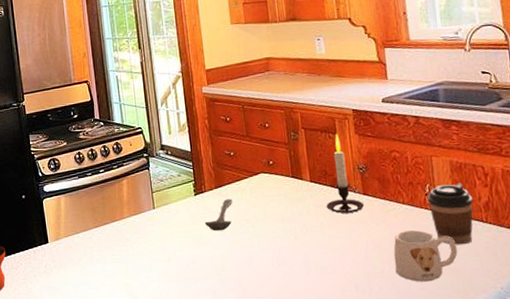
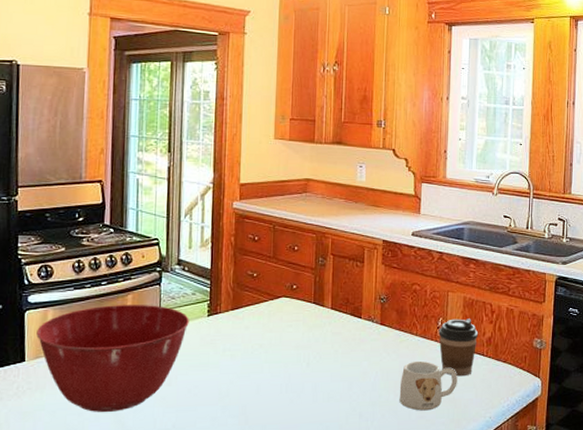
mixing bowl: none [54,188,179,287] -> present [36,305,189,412]
stirrer: present [204,199,233,232] -> none [214,322,248,355]
candle: present [326,133,364,214] -> none [343,262,379,343]

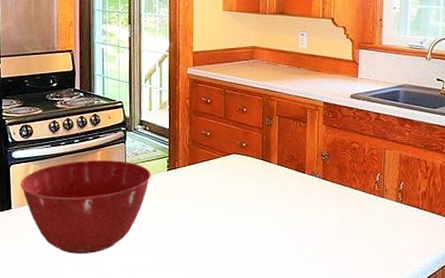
mug: present [399,360,457,411] -> none [341,212,395,258]
coffee cup: present [438,318,479,377] -> none [376,174,414,227]

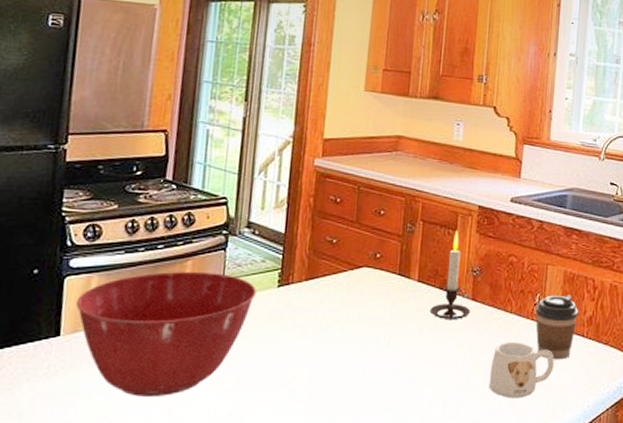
candle: none [289,122,322,196] -> present [429,229,470,320]
mug: none [341,212,395,258] -> present [489,341,554,399]
coffee cup: none [376,174,414,227] -> present [535,295,579,360]

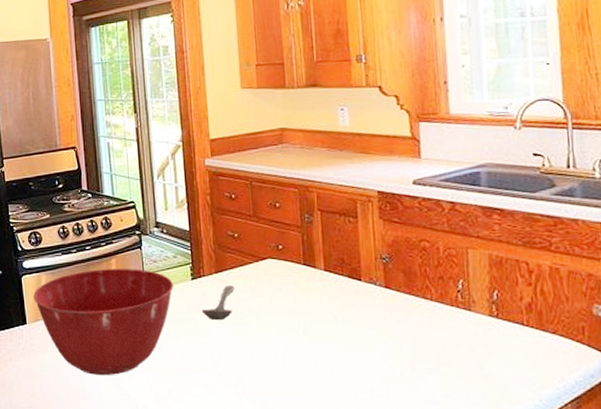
stirrer: none [283,294,324,332] -> present [201,285,235,321]
candle: present [429,229,470,320] -> none [341,217,385,309]
mug: present [489,341,554,399] -> none [416,330,491,389]
coffee cup: present [535,295,579,360] -> none [459,280,514,350]

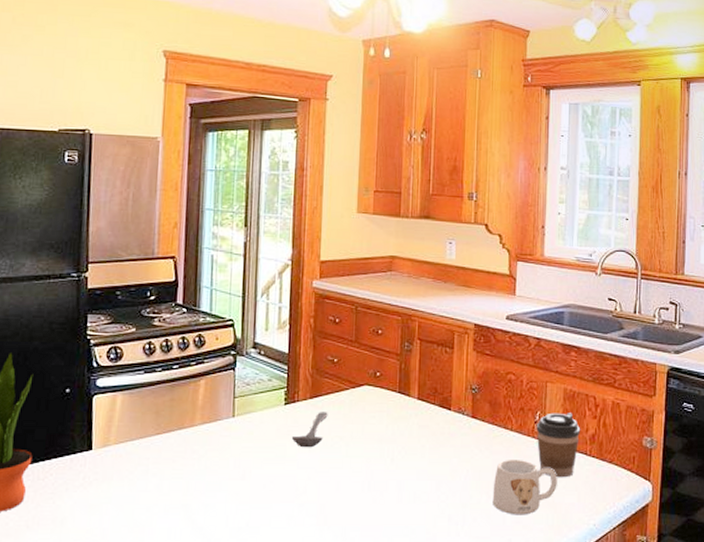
mixing bowl: present [33,269,174,375] -> none [104,391,265,507]
mug: none [416,330,491,389] -> present [492,459,557,515]
coffee cup: none [459,280,514,350] -> present [536,412,581,478]

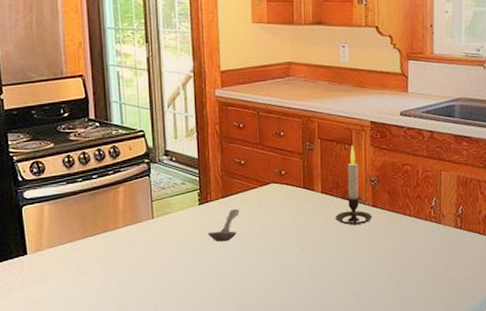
candle: none [430,348,470,438] -> present [335,144,372,226]
mug: present [492,459,557,515] -> none [395,241,454,290]
coffee cup: present [536,412,581,478] -> none [432,197,474,256]

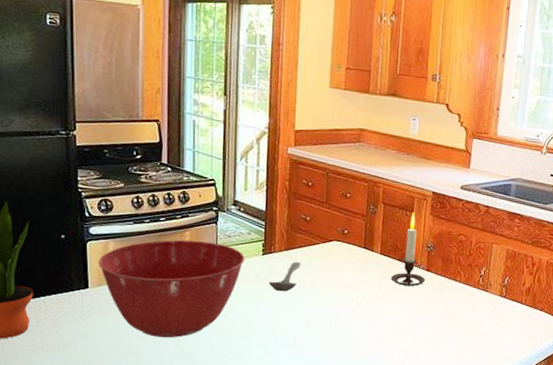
mixing bowl: none [35,196,181,300] -> present [99,240,245,337]

